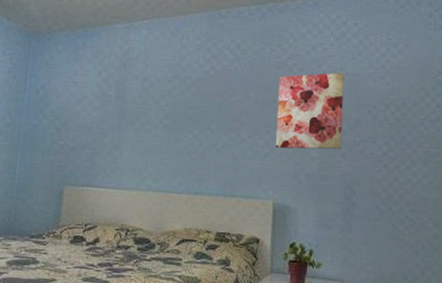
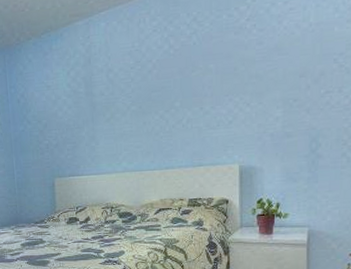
wall art: present [275,72,345,150] -> none [238,23,308,115]

